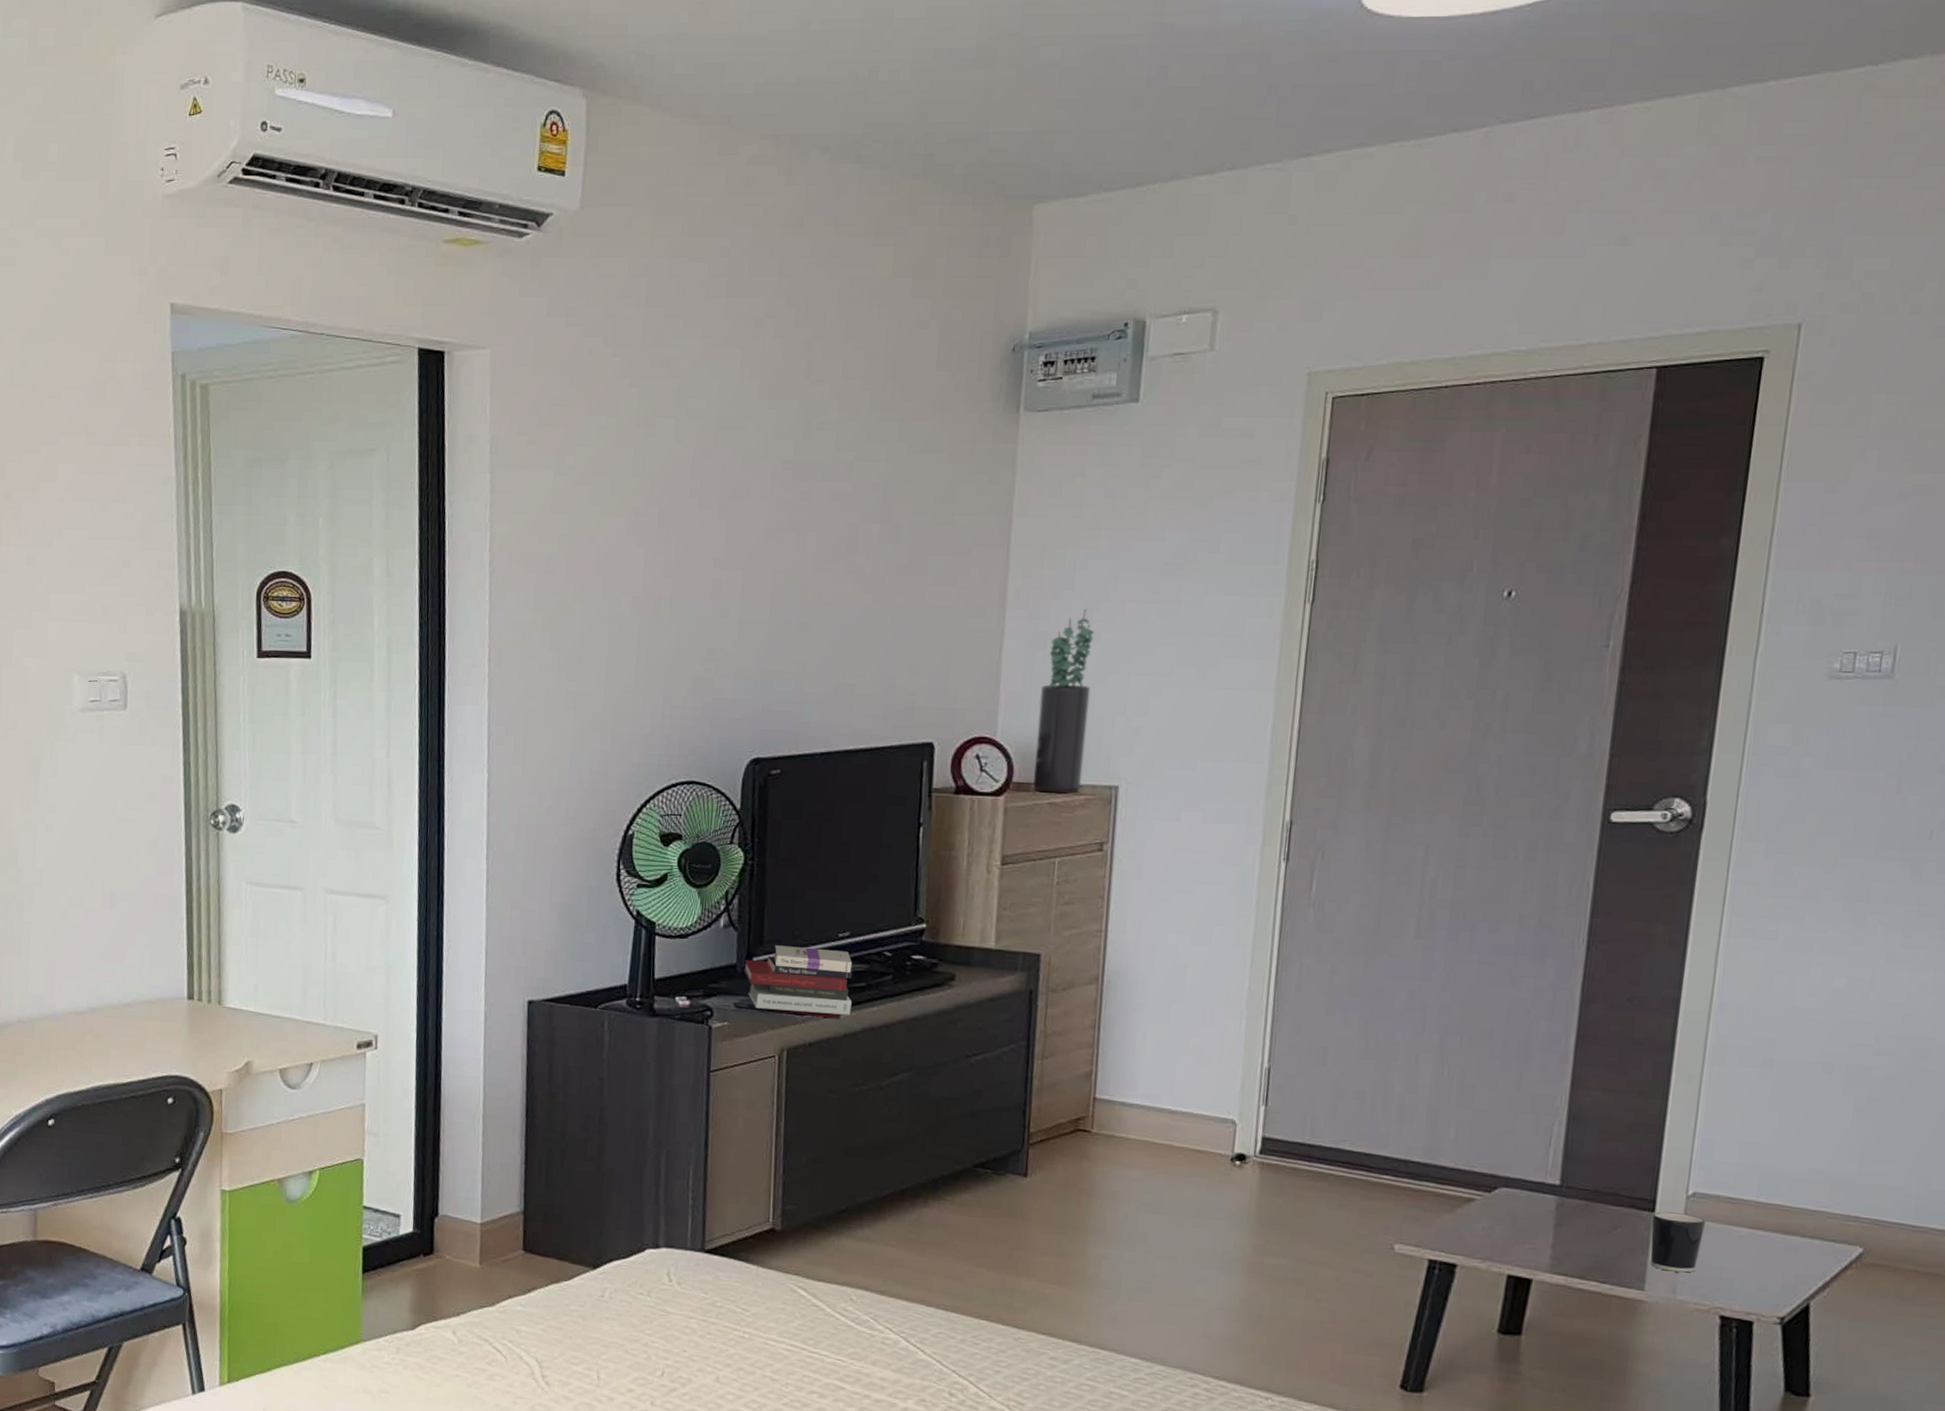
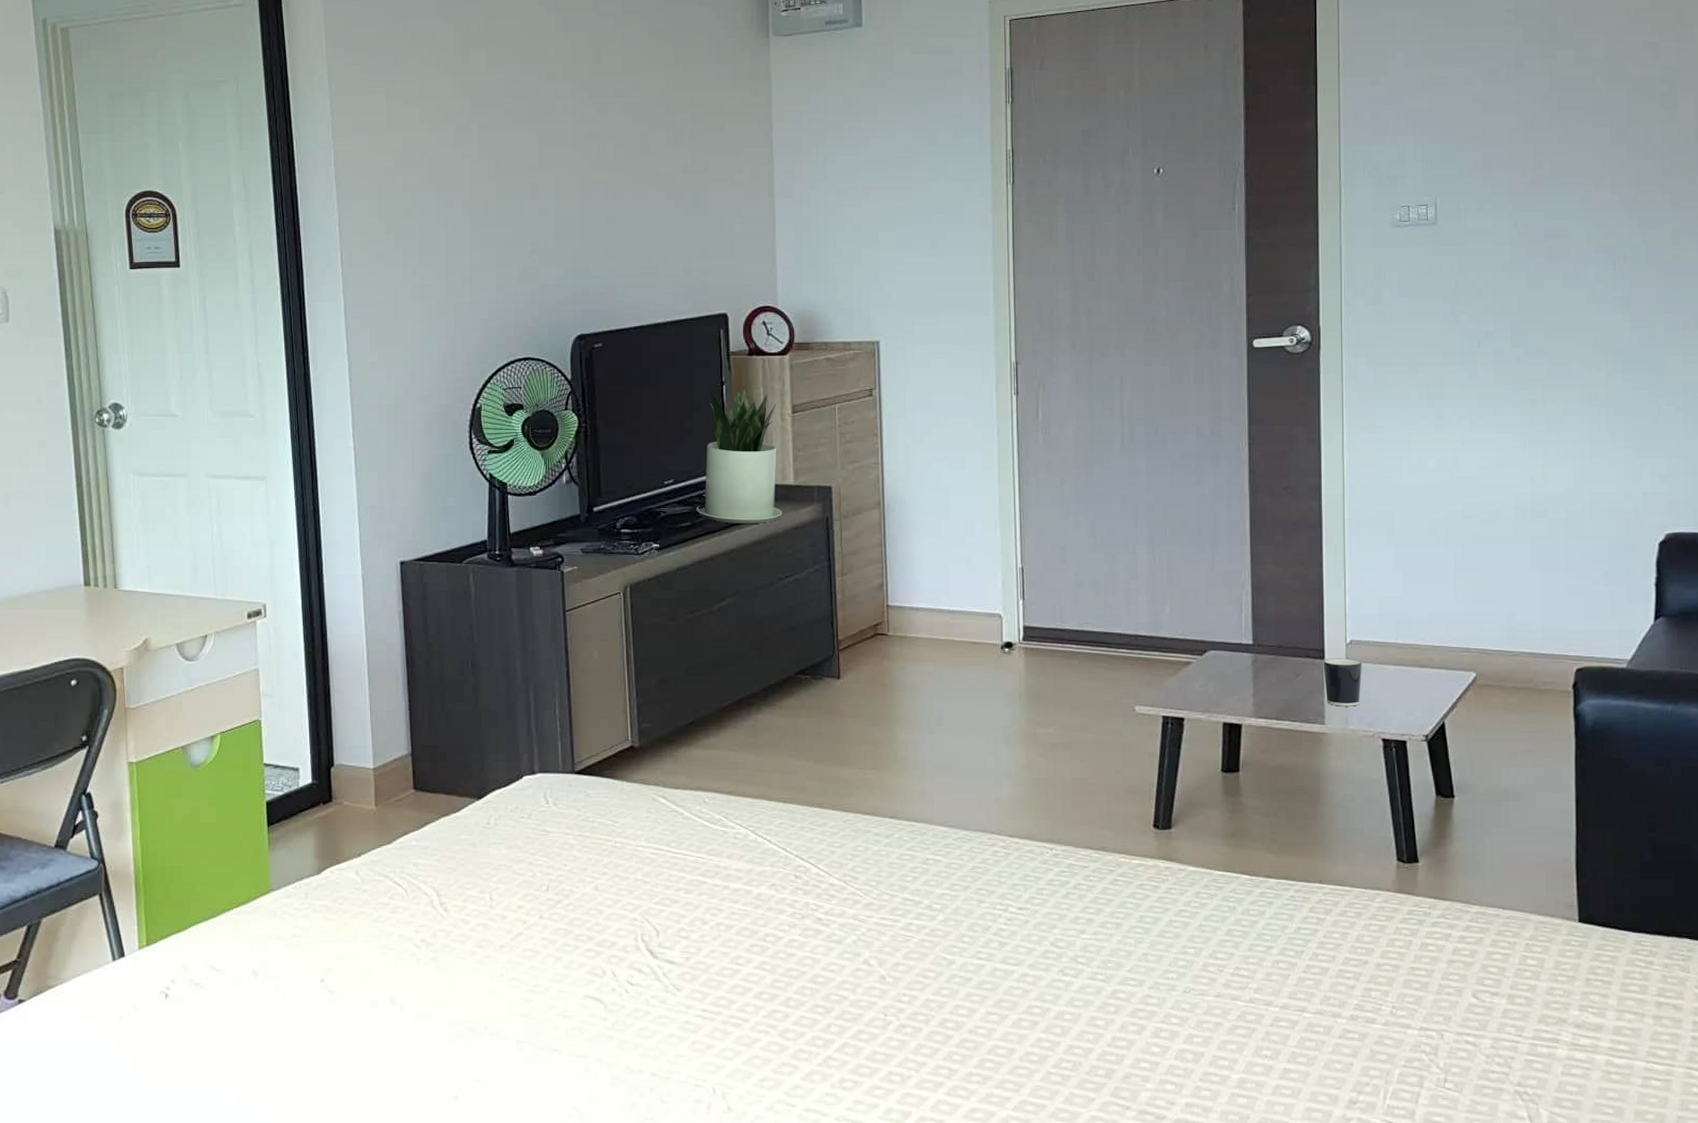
books: present [744,945,853,1019] -> none [587,495,681,556]
planter: none [874,833,985,991] -> present [696,390,783,525]
vase: present [1033,609,1094,794] -> none [809,196,850,351]

